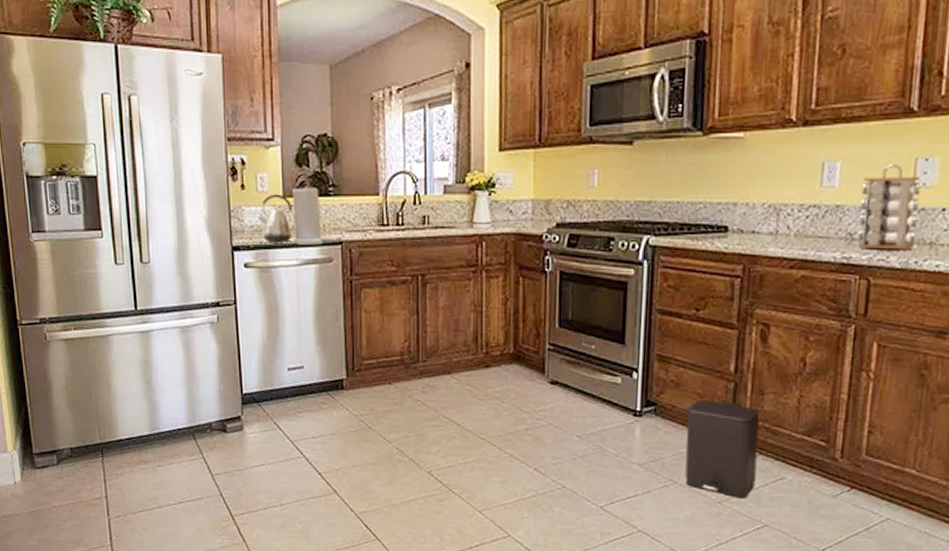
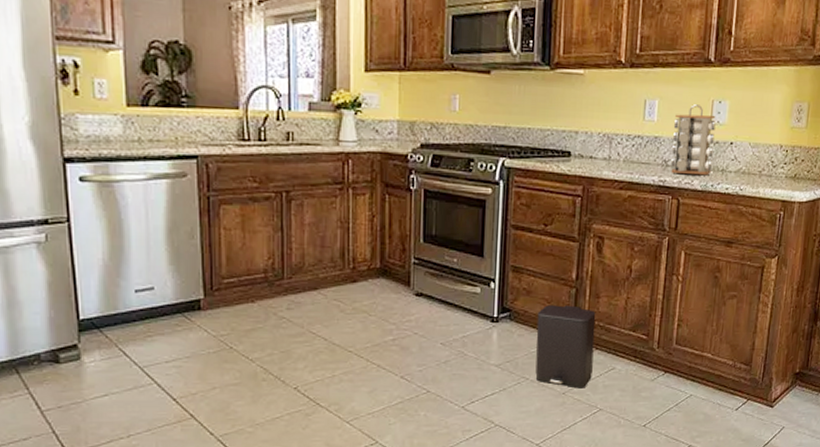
kettle: present [258,194,296,242] -> none [96,101,143,154]
paper towel: present [293,187,343,246] -> none [138,96,198,159]

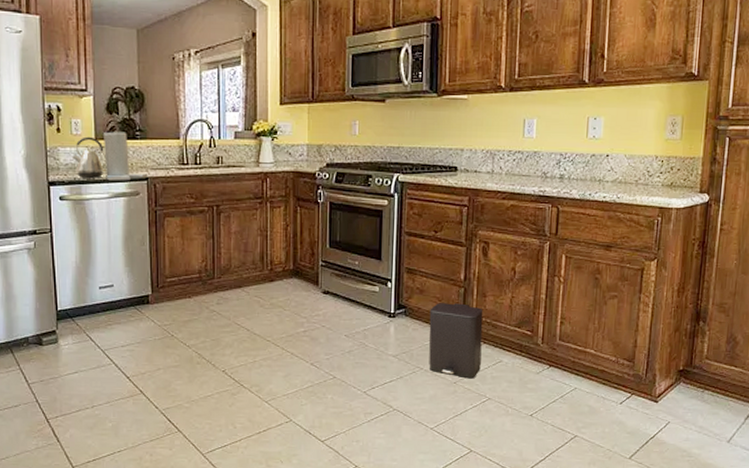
kettle: none [96,101,143,154] -> present [72,136,107,178]
paper towel: none [138,96,198,159] -> present [104,131,148,181]
spice rack: present [671,104,716,176] -> none [550,122,592,186]

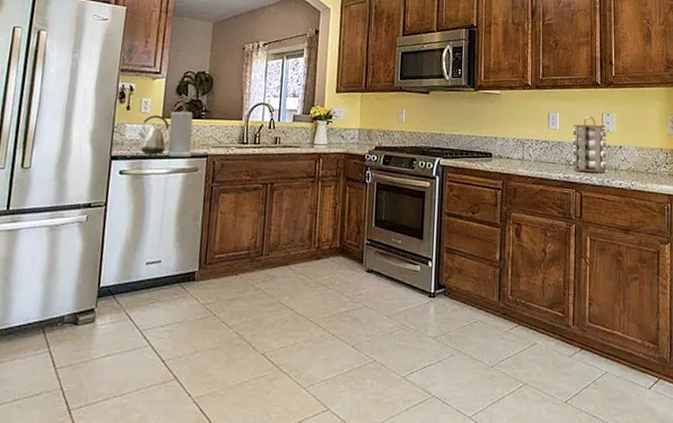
pedal bin: present [429,303,484,379] -> none [467,283,518,362]
spice rack: none [550,122,592,186] -> present [572,117,607,173]

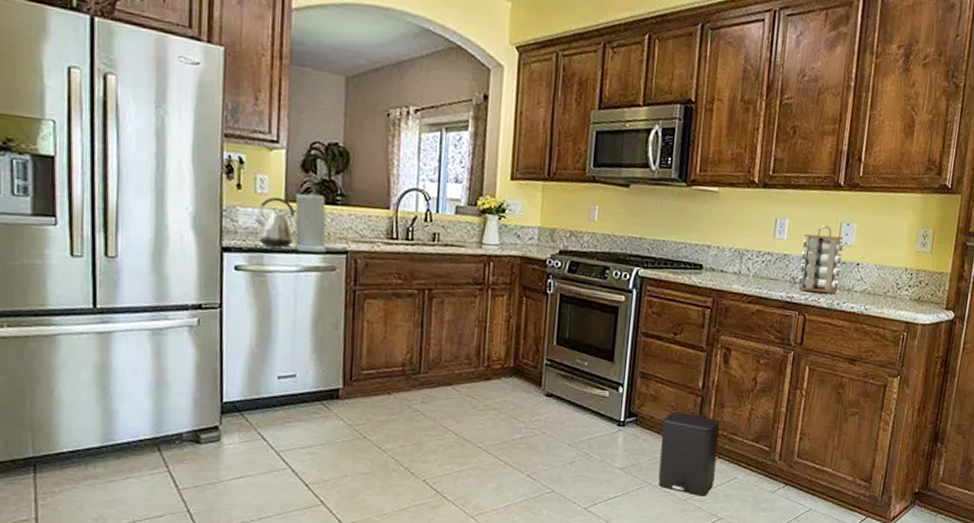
pedal bin: none [467,283,518,362] -> present [658,412,721,496]

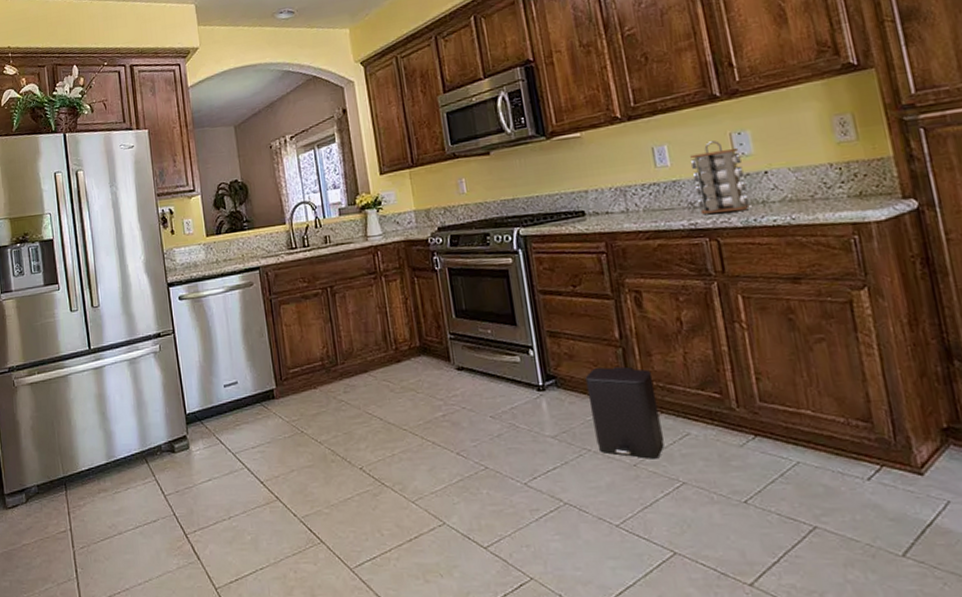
kettle: present [254,197,297,247] -> none [187,234,220,275]
paper towel: present [295,194,348,253] -> none [214,224,260,275]

